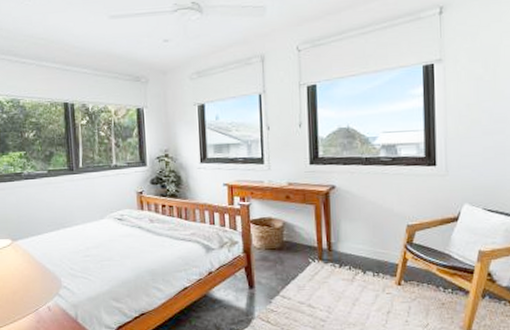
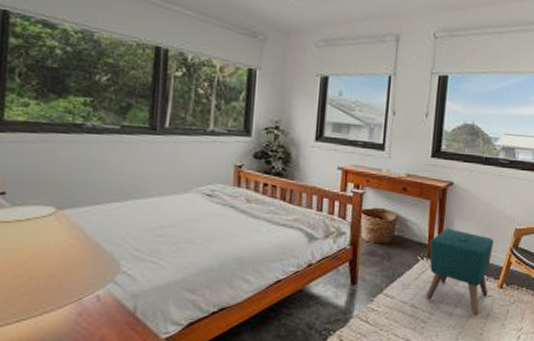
ottoman: none [320,230,386,313] -> present [426,228,494,315]

